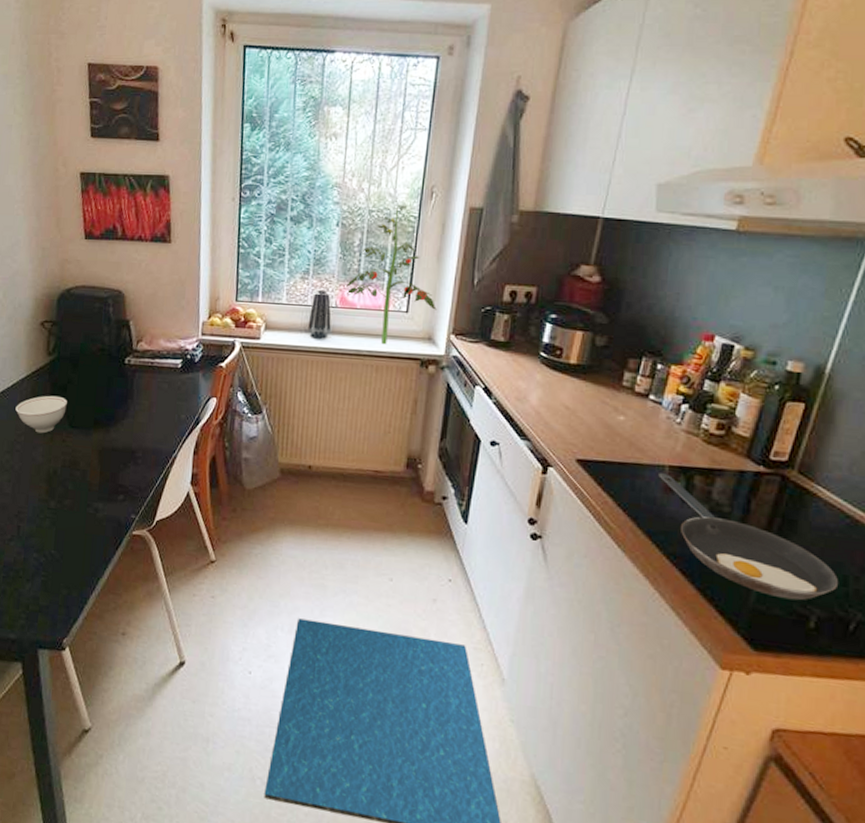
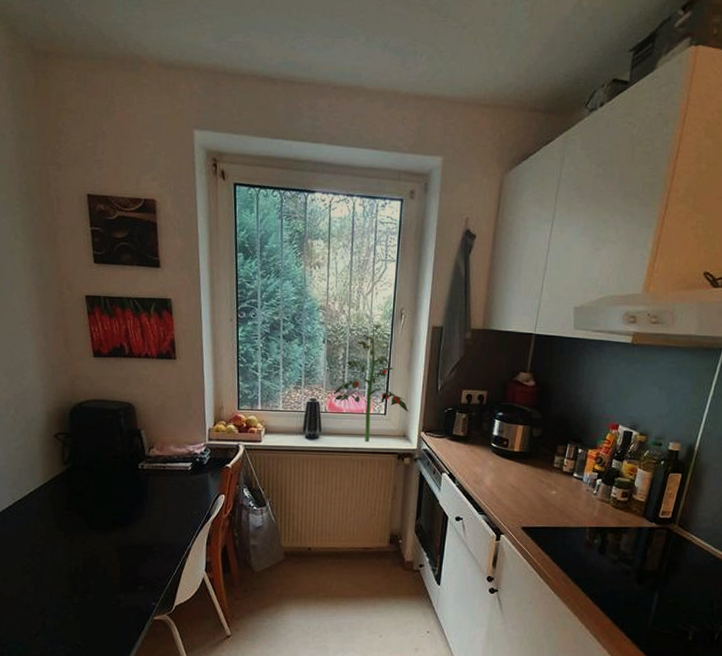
bowl: present [15,395,67,434] -> none [34,501,85,536]
frying pan: present [658,473,839,601] -> none [582,533,707,621]

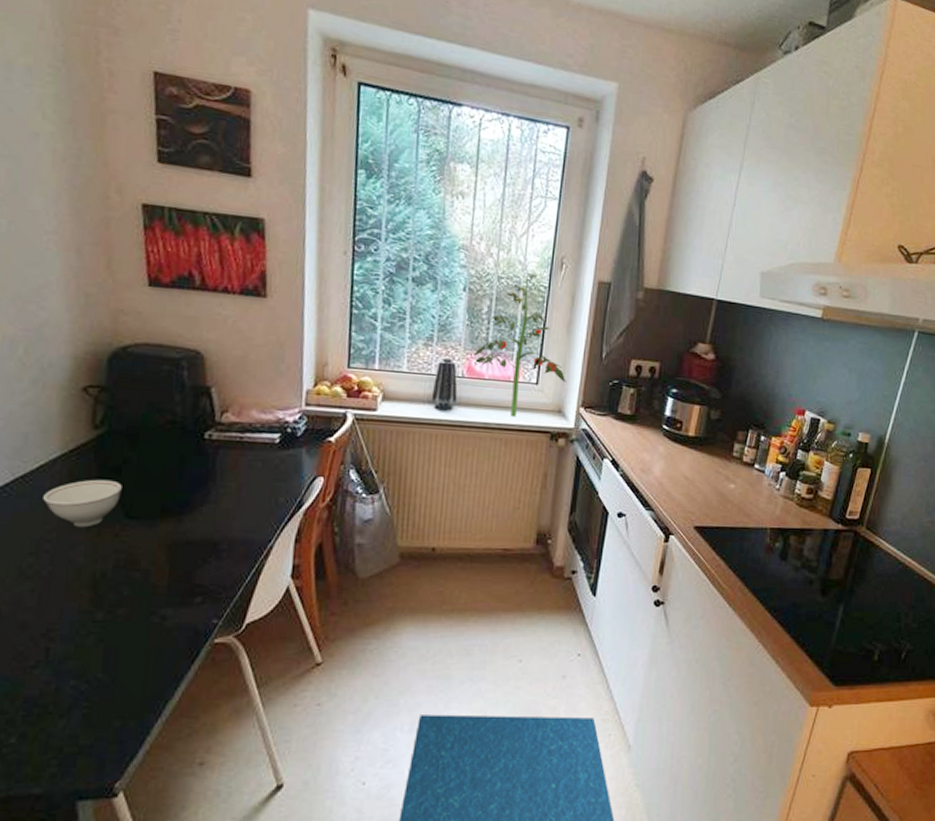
bowl: none [34,501,85,536] -> present [43,479,122,528]

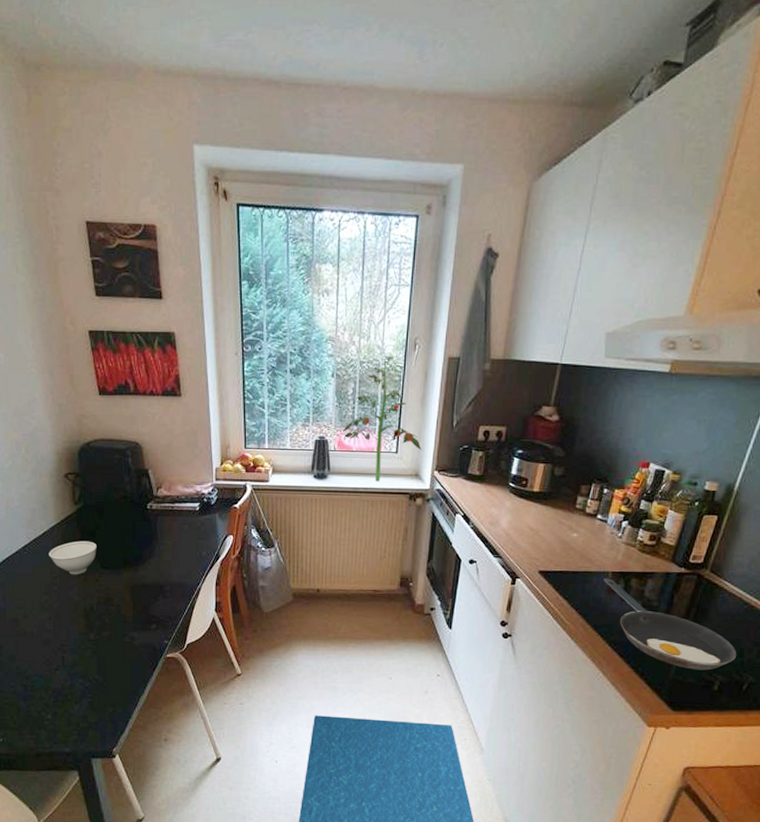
frying pan: none [762,535,895,638] -> present [603,578,737,671]

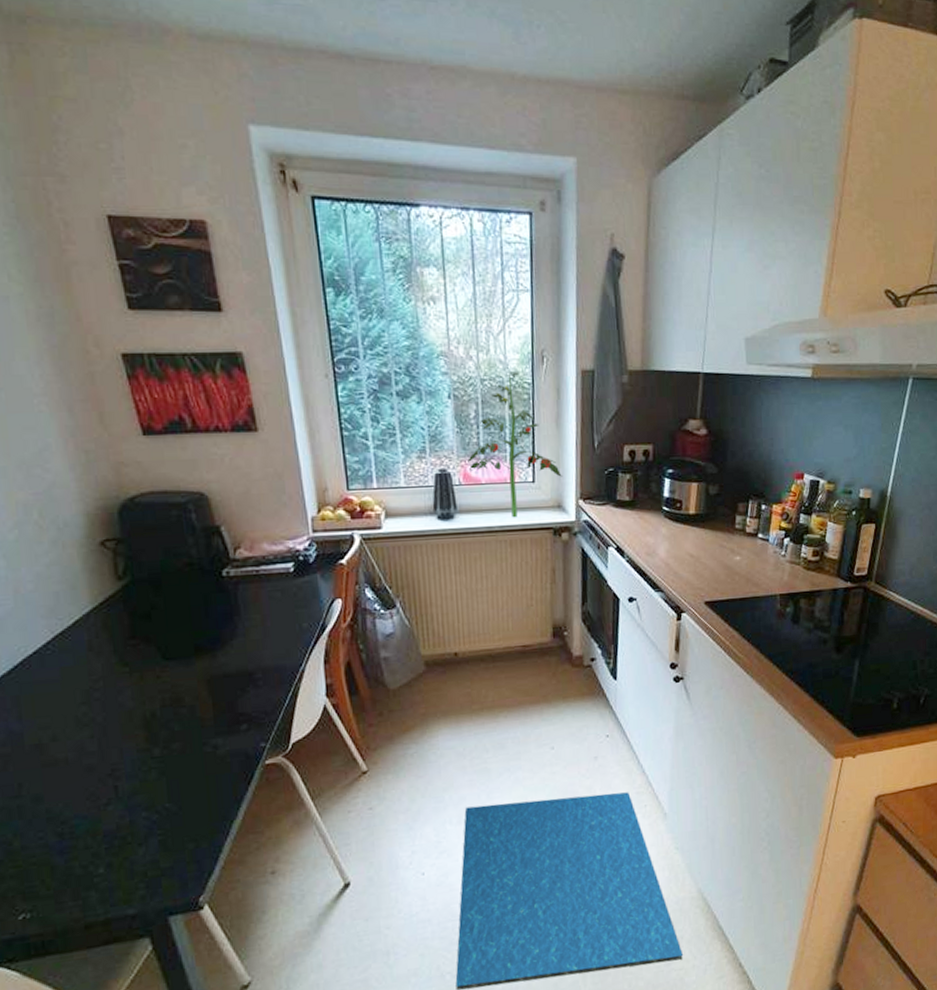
bowl: present [49,541,97,575] -> none [84,626,155,674]
frying pan: present [603,578,737,671] -> none [772,602,911,690]

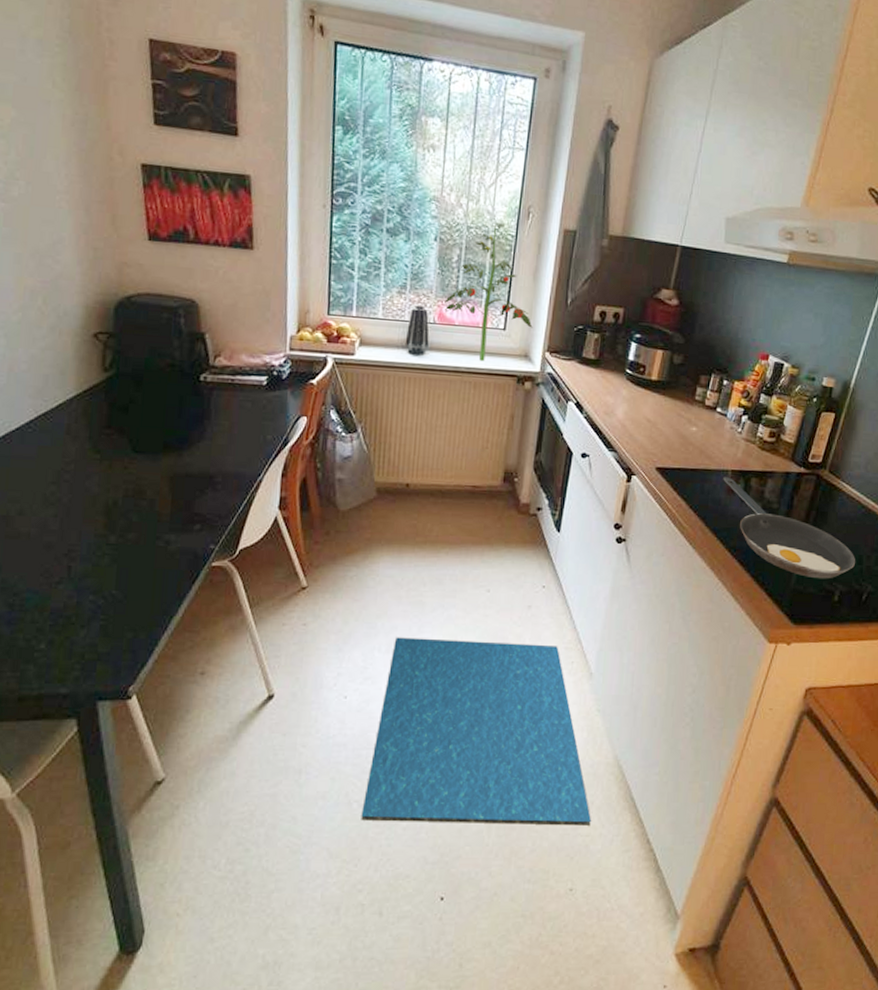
frying pan: none [772,602,911,690] -> present [723,477,856,579]

